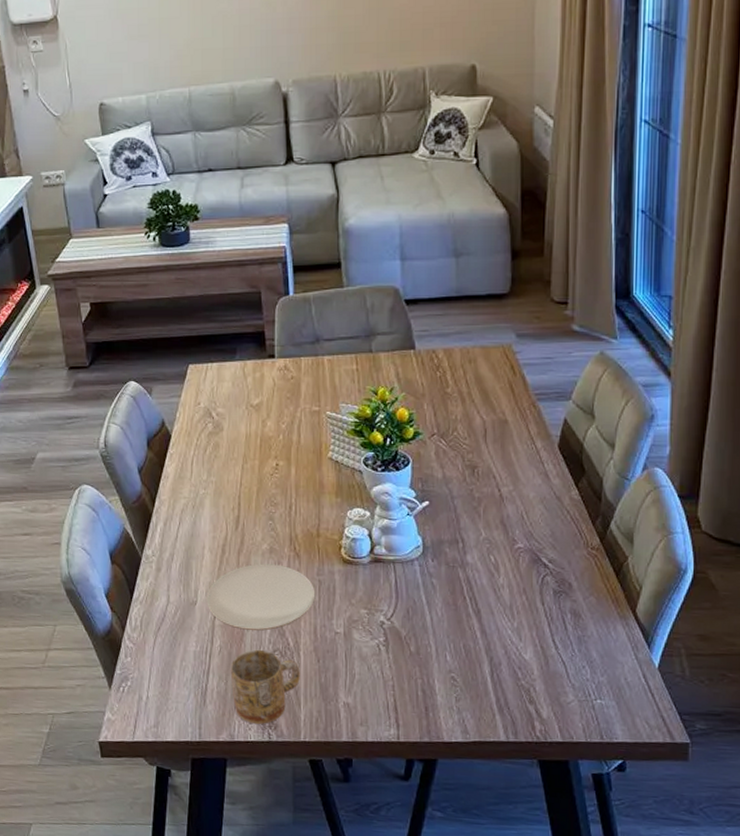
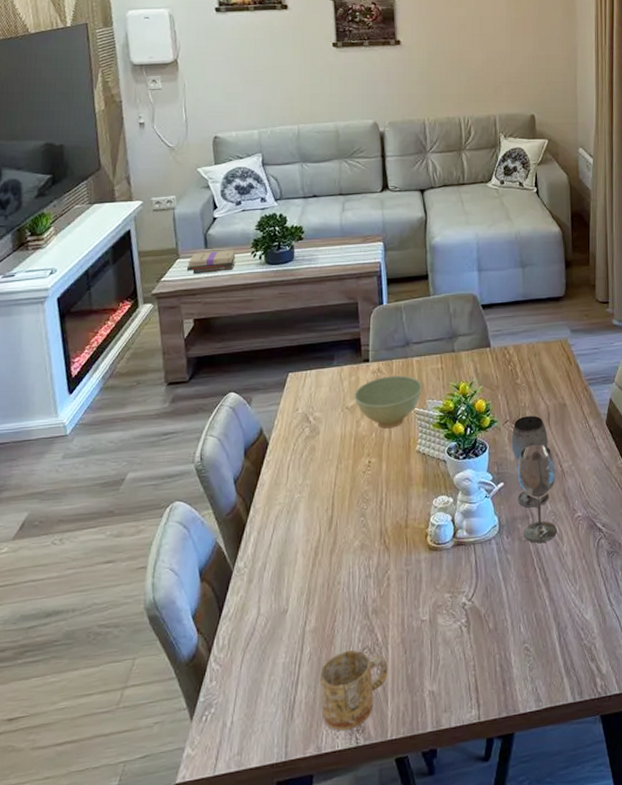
books: none [80,230,129,255] -> present [186,250,236,274]
plate: present [206,563,316,631] -> none [298,559,404,632]
bowl: none [258,374,336,431] -> present [353,375,423,429]
wineglass: none [440,430,493,571] -> present [512,416,557,543]

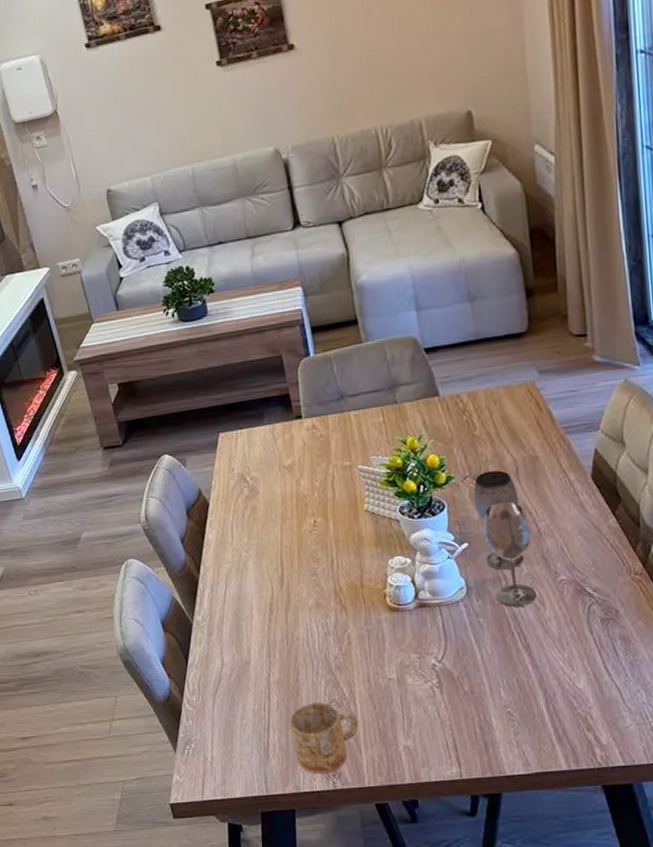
books: present [186,250,236,274] -> none [102,309,149,337]
bowl: present [353,375,423,429] -> none [289,431,365,487]

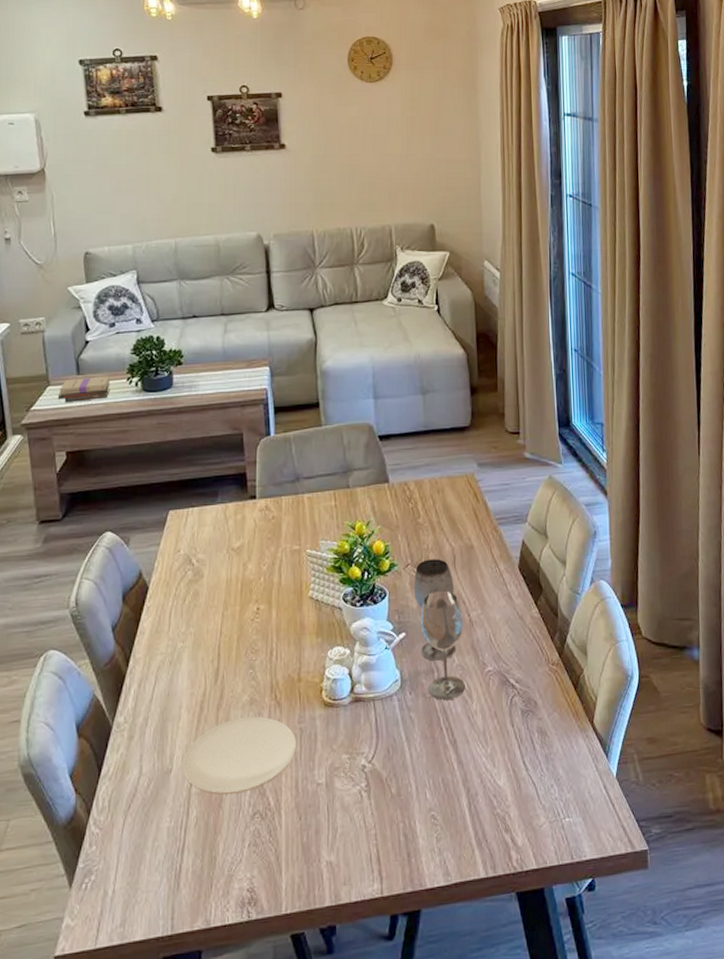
books: none [102,309,149,337] -> present [57,376,110,402]
plate: none [259,618,366,685] -> present [183,716,297,795]
mug: present [289,701,359,775] -> none [207,814,281,904]

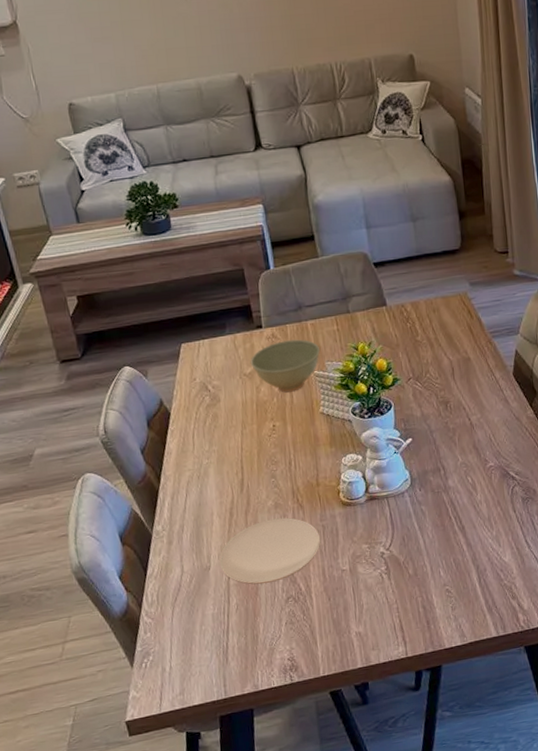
books: present [57,376,110,402] -> none [61,222,111,250]
bowl: none [239,513,315,572] -> present [250,339,321,393]
wineglass: present [414,559,465,700] -> none [416,371,470,494]

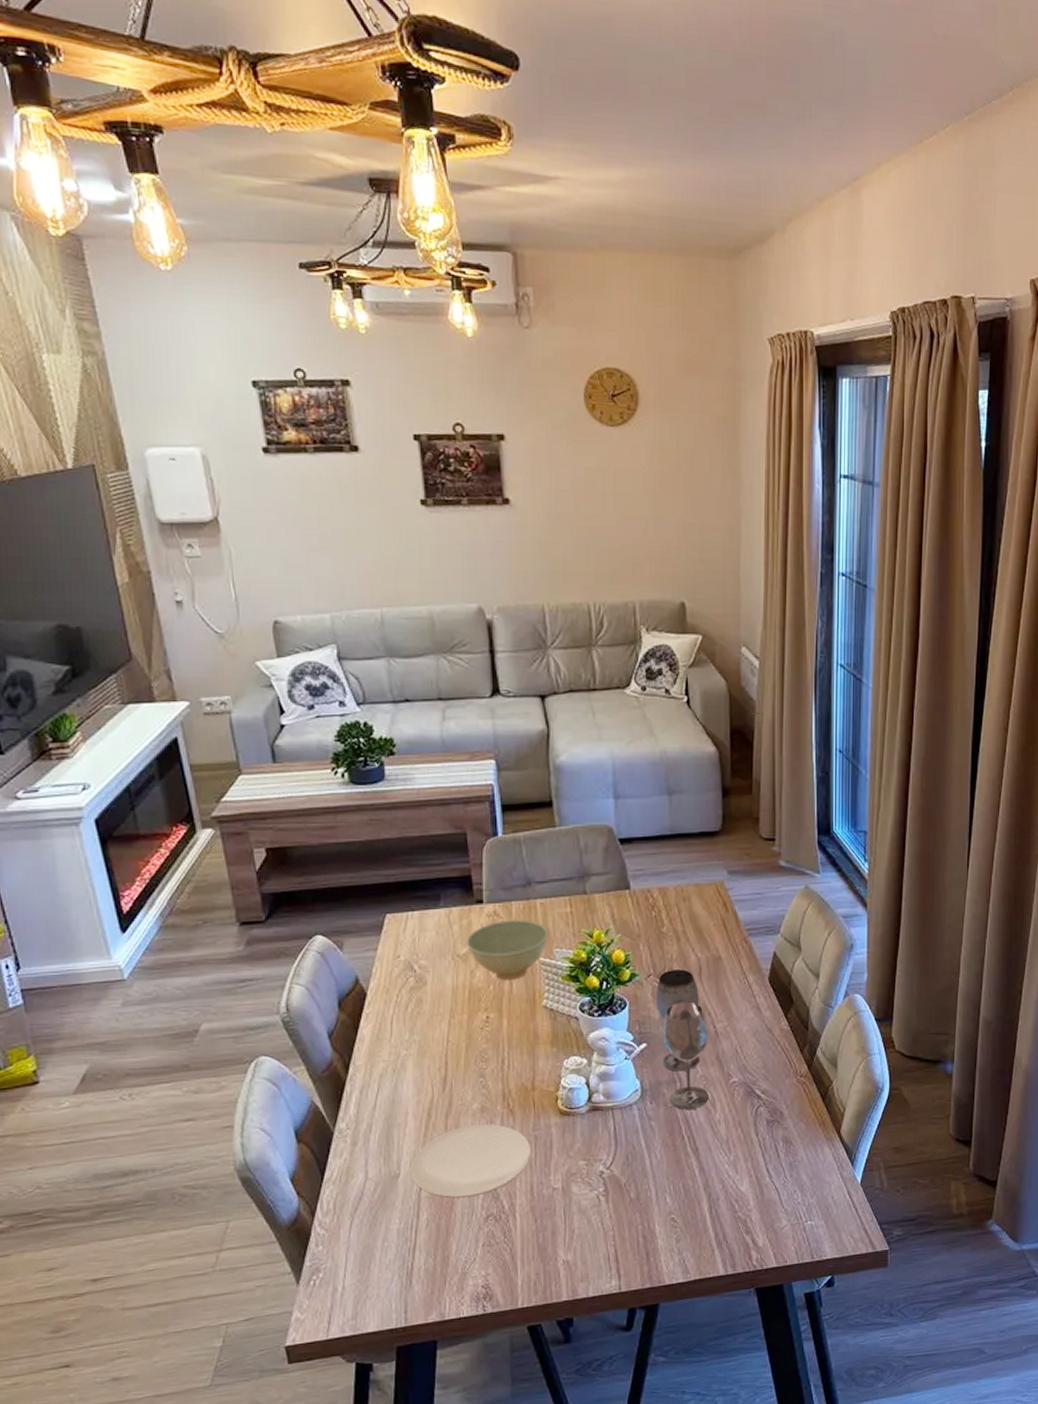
wineglass: none [416,371,470,494] -> present [656,969,709,1110]

